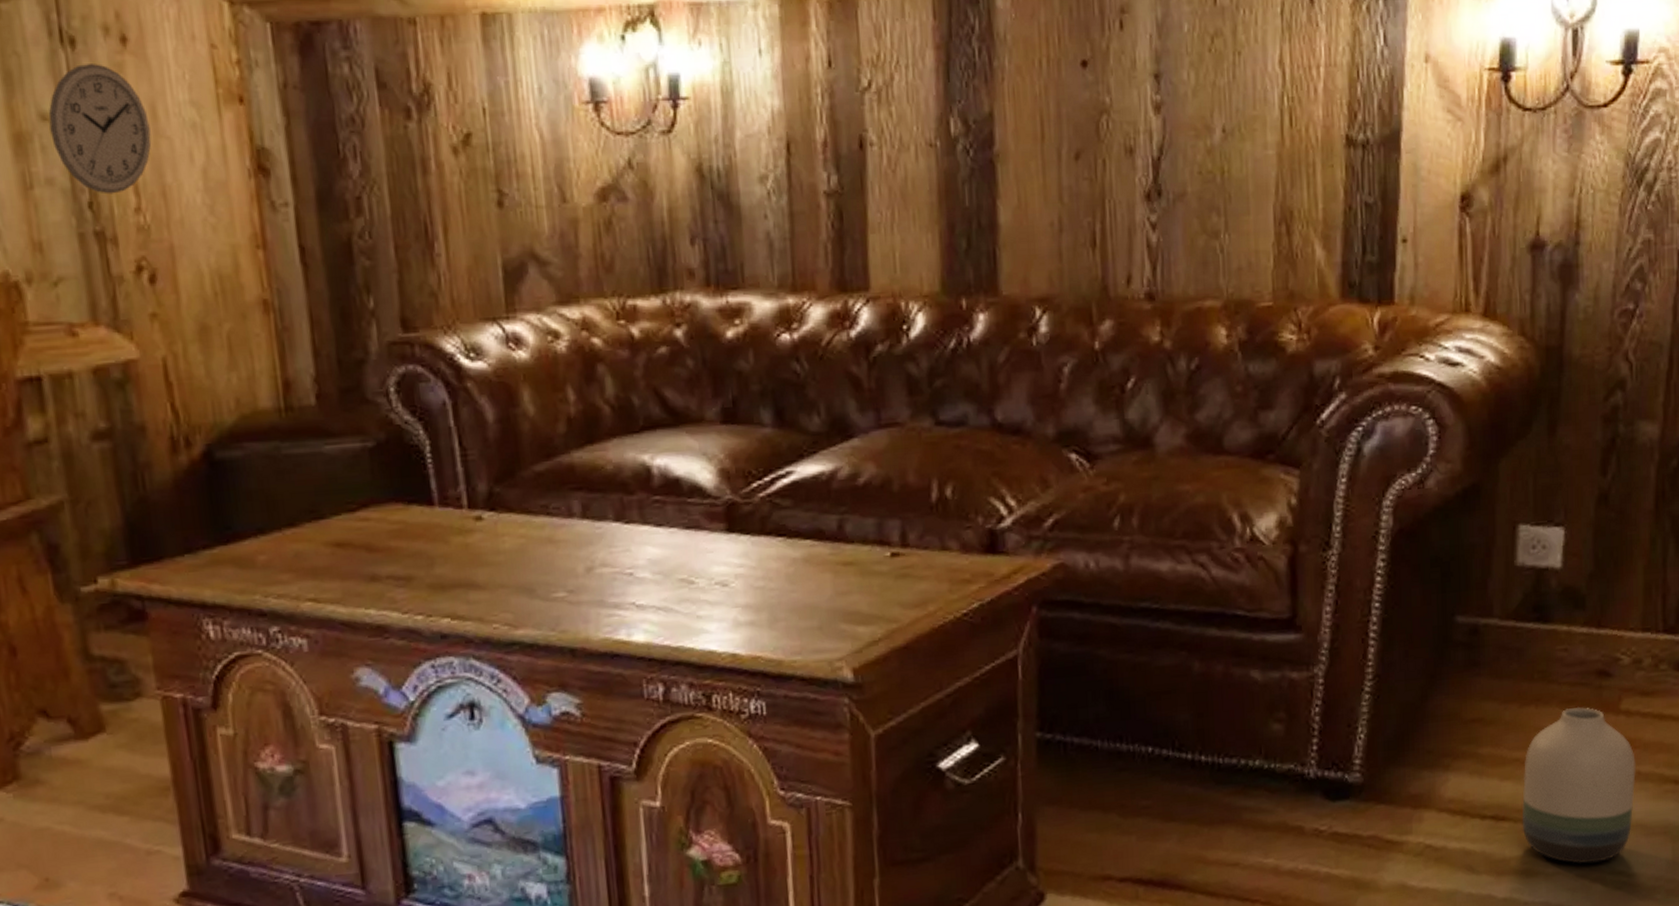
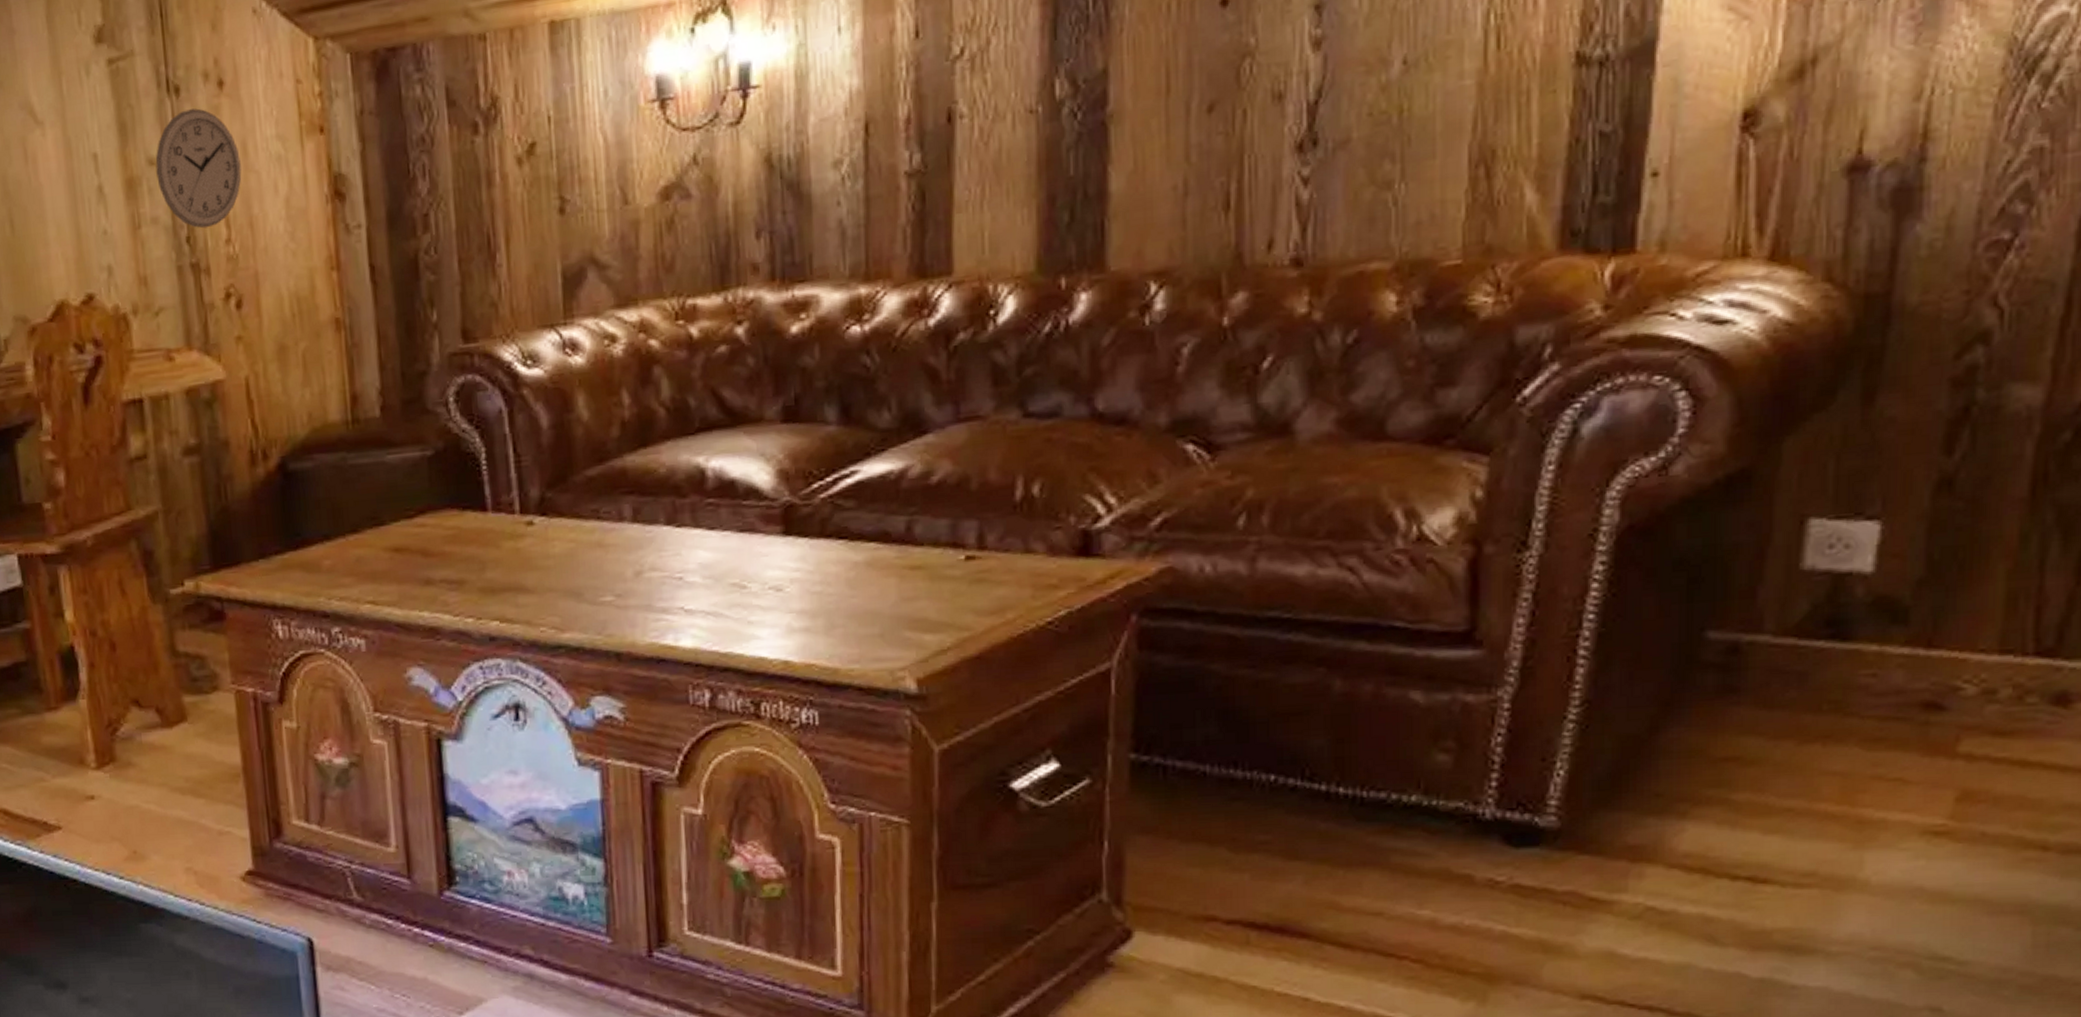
vase: present [1522,706,1636,864] -> none [1793,746,1979,944]

